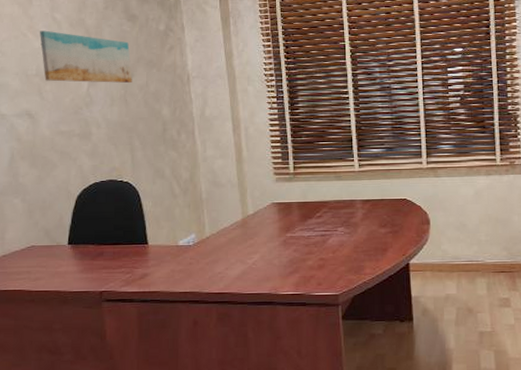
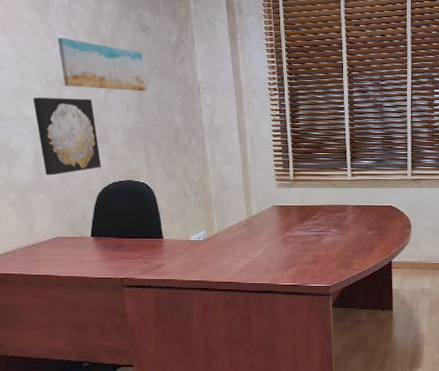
wall art: none [10,93,82,178] -> present [32,97,102,176]

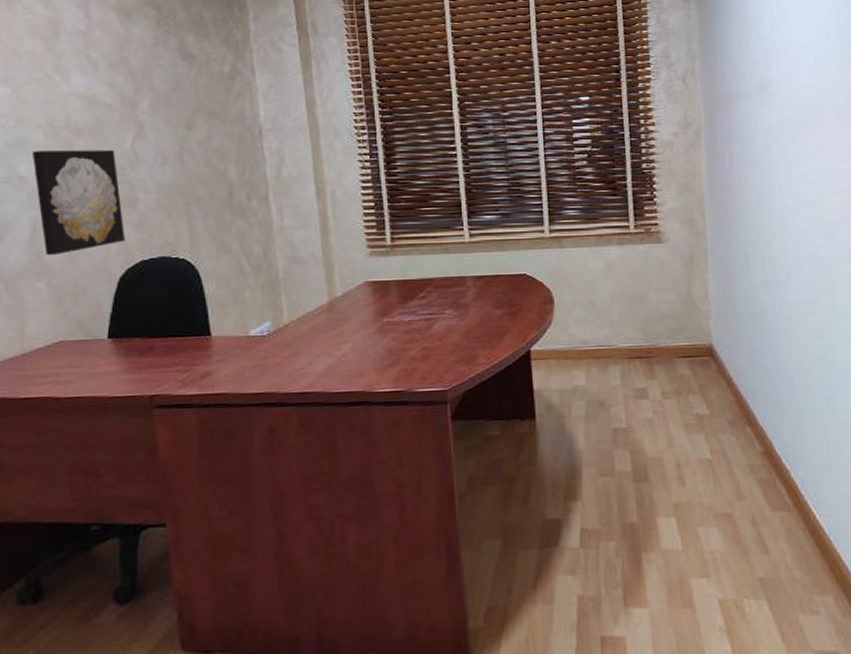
wall art: present [58,37,146,91] -> none [70,71,190,137]

